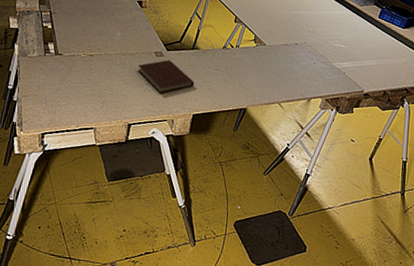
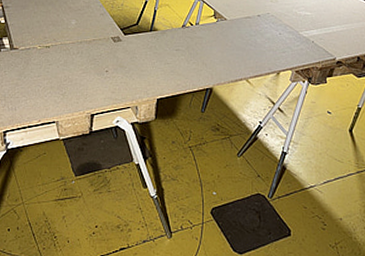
notebook: present [137,60,195,94] -> none [95,44,156,81]

